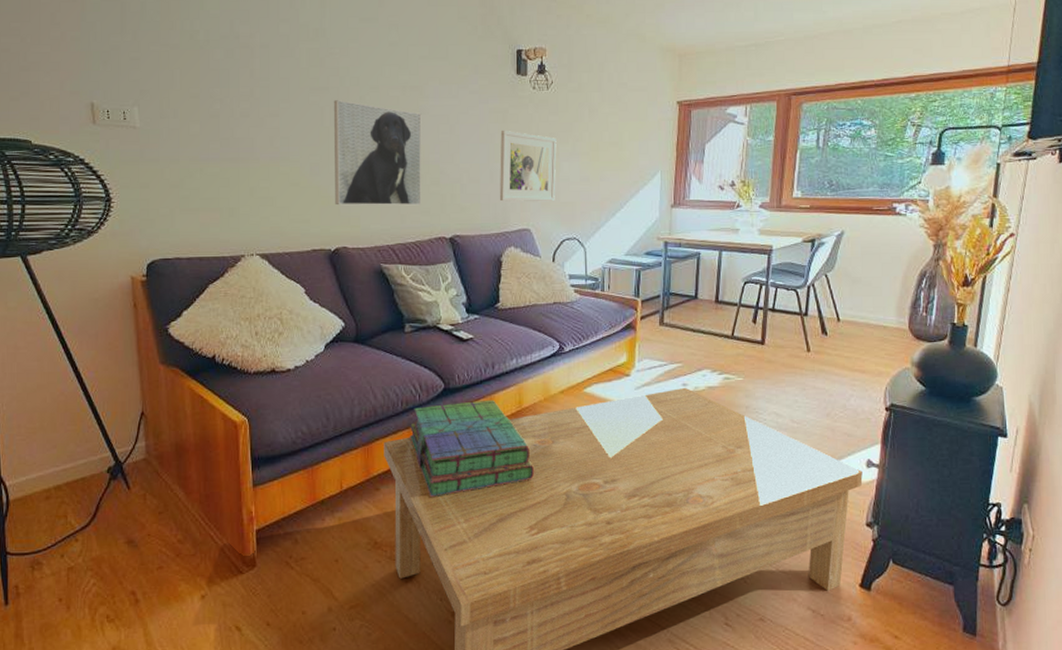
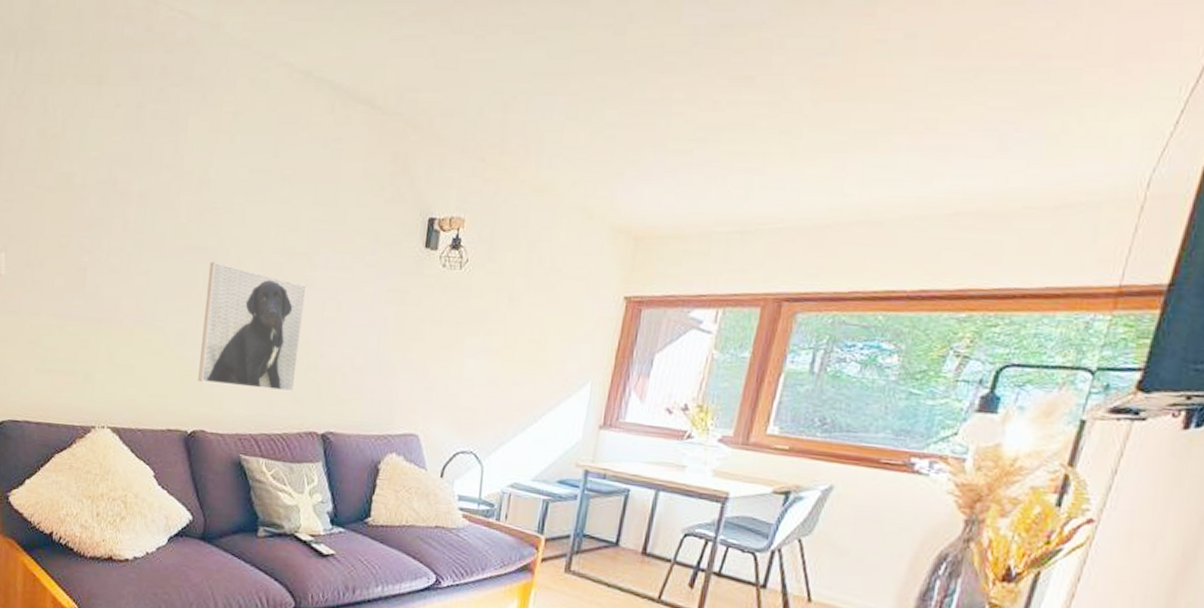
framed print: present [500,130,557,202] -> none [386,313,464,406]

